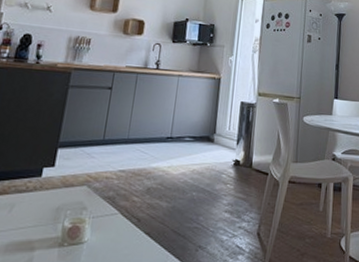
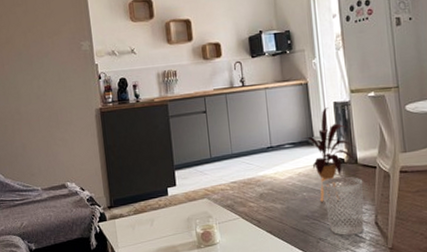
house plant: none [202,106,254,205] -> present [301,107,357,202]
wastebasket: none [211,179,254,245] -> present [321,176,364,236]

